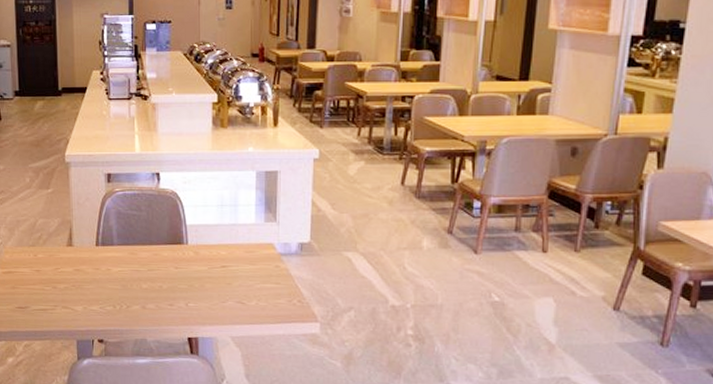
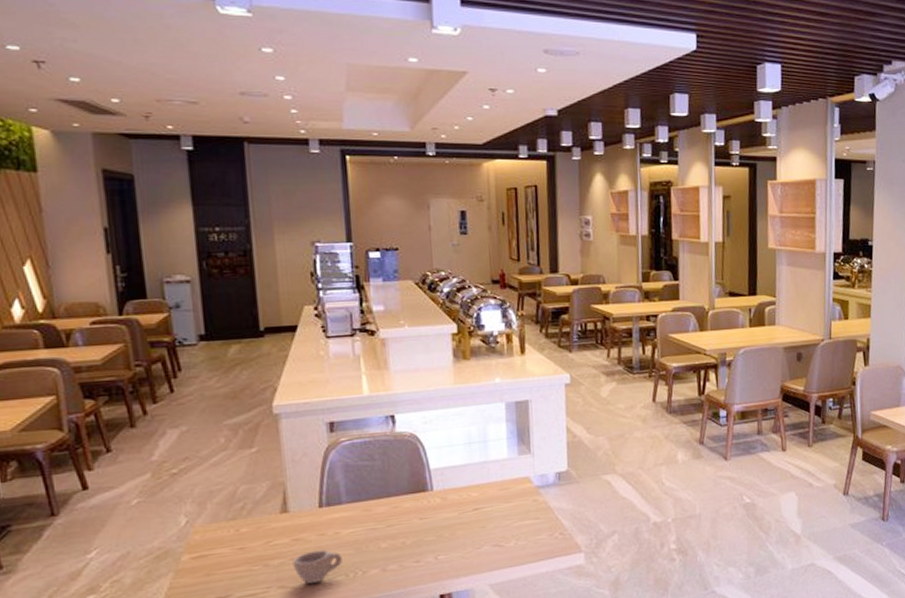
cup: none [74,281,111,309] -> present [293,549,342,585]

